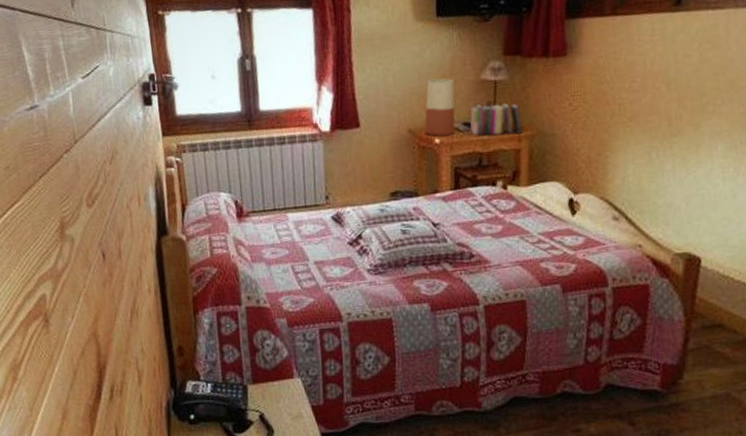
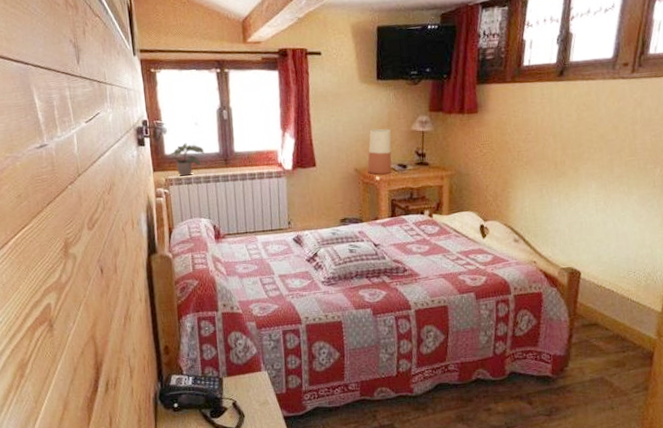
potted plant: none [180,100,224,142] -> present [168,142,205,177]
books: present [469,103,523,136] -> none [403,149,445,175]

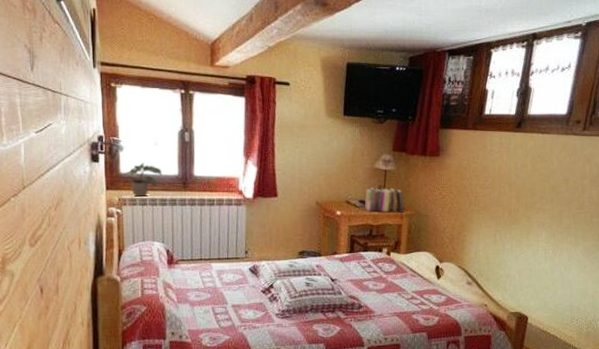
vase: present [367,128,392,175] -> none [329,163,355,210]
books: none [403,149,445,175] -> present [364,187,405,213]

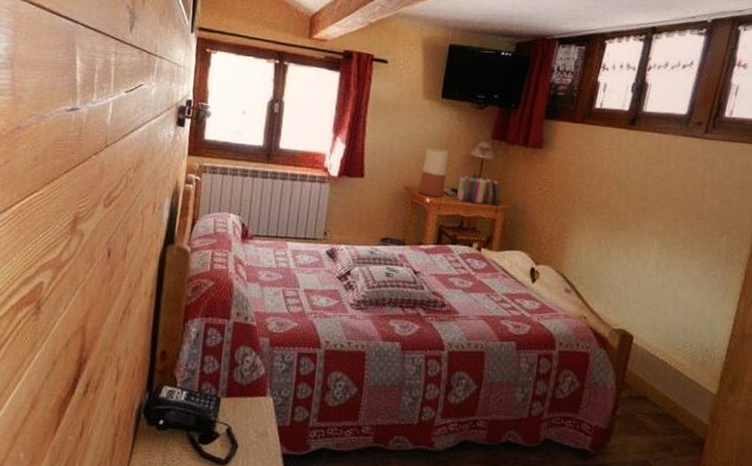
potted plant: present [124,162,163,198] -> none [208,130,247,167]
vase: none [329,163,355,210] -> present [418,147,450,198]

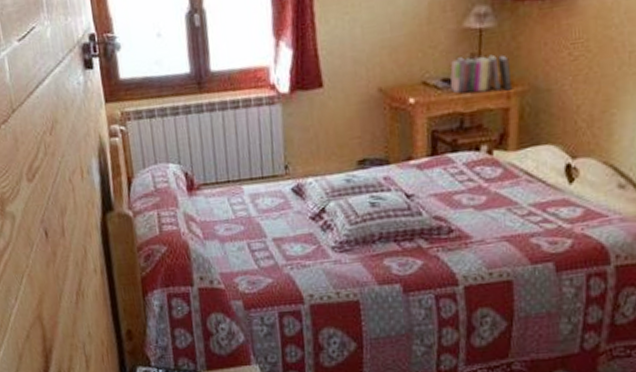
vase: present [418,147,450,198] -> none [396,27,434,96]

